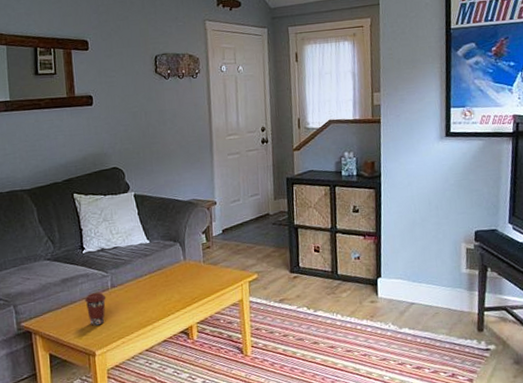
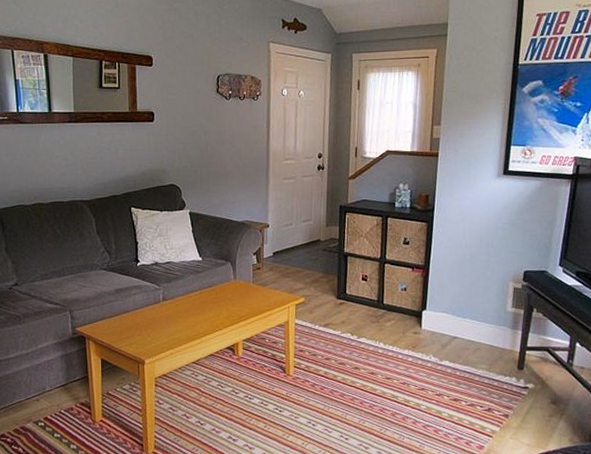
coffee cup: present [85,292,106,326] -> none [137,304,158,336]

